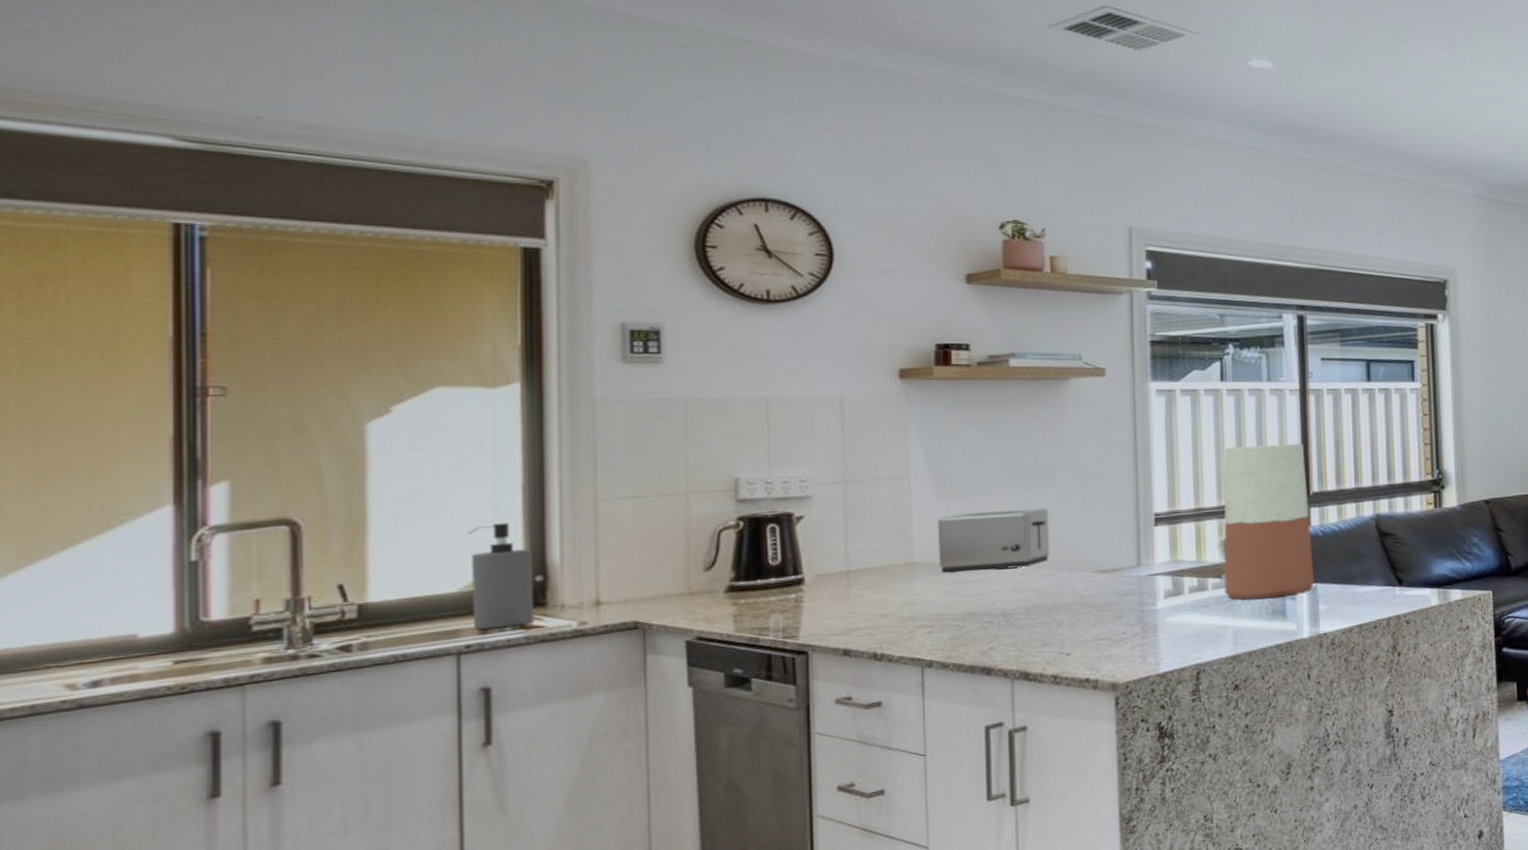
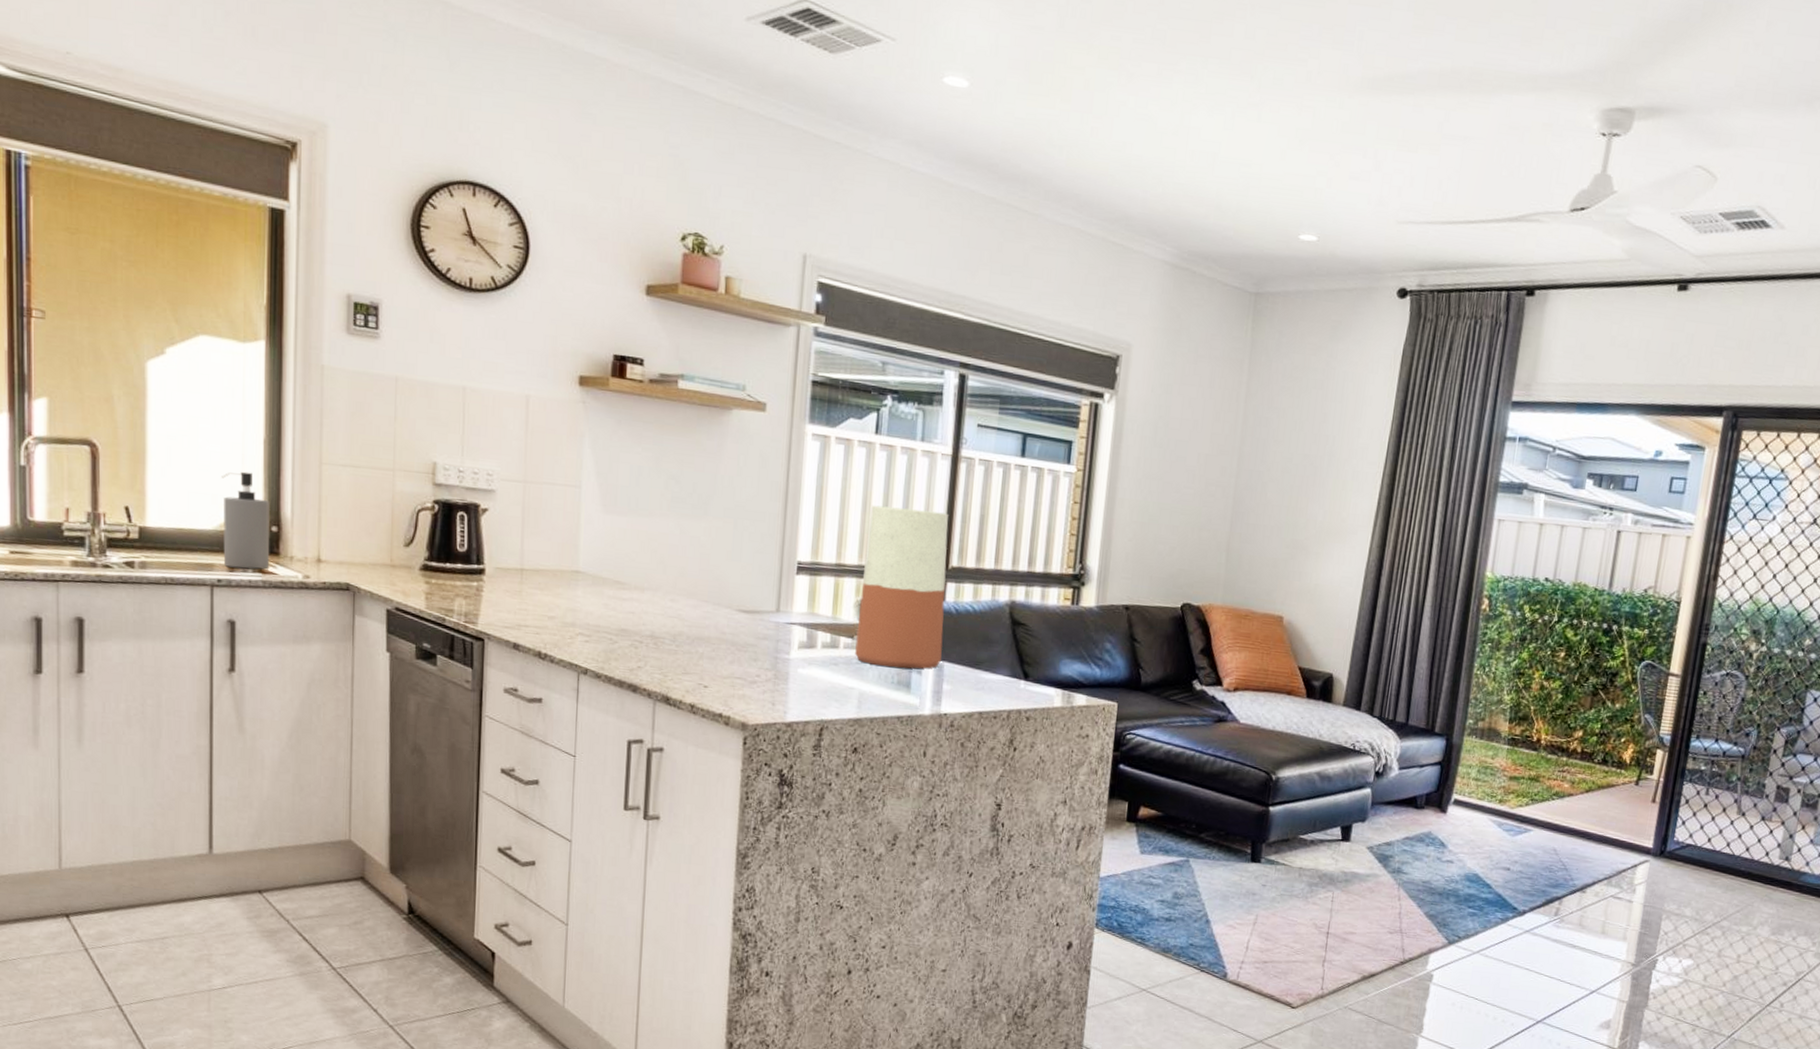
toaster: present [938,509,1049,574] -> none [600,530,700,595]

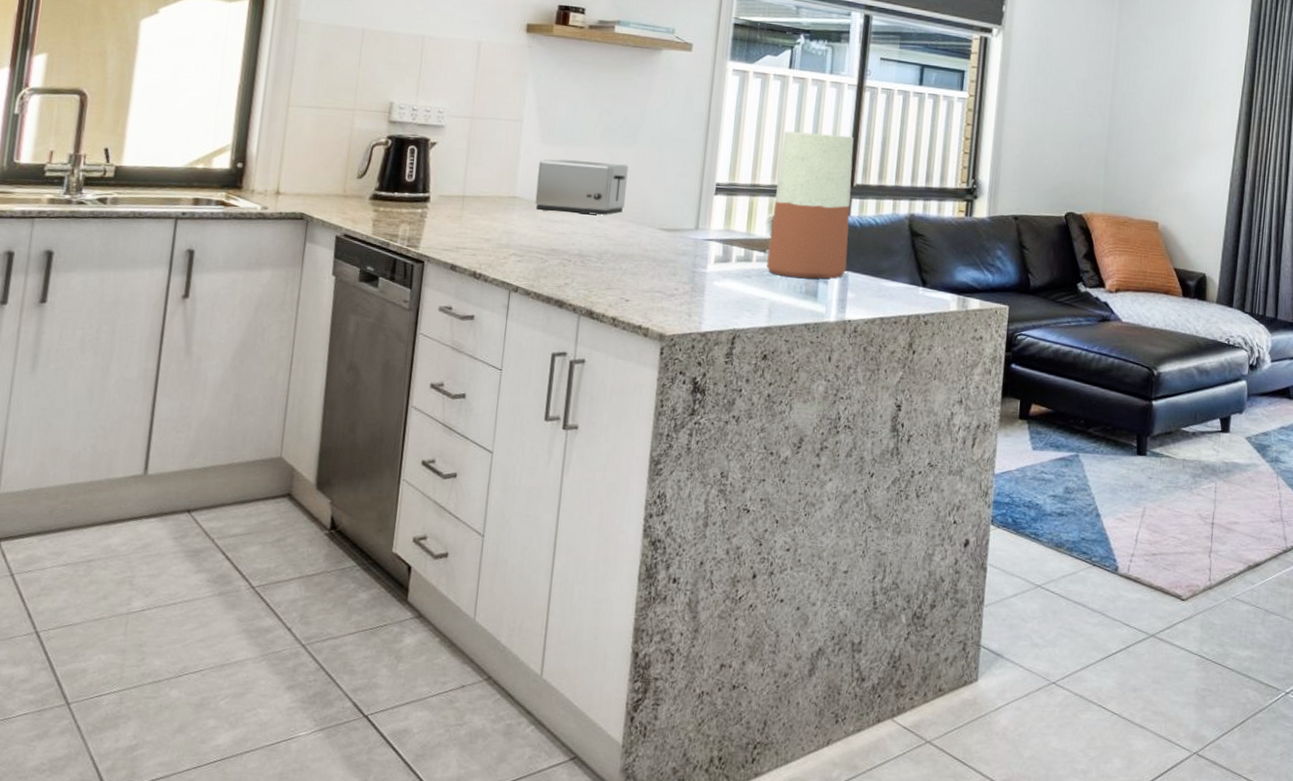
soap dispenser: present [221,471,270,570] -> none [189,114,238,203]
toaster: none [600,530,700,595] -> present [535,159,628,216]

